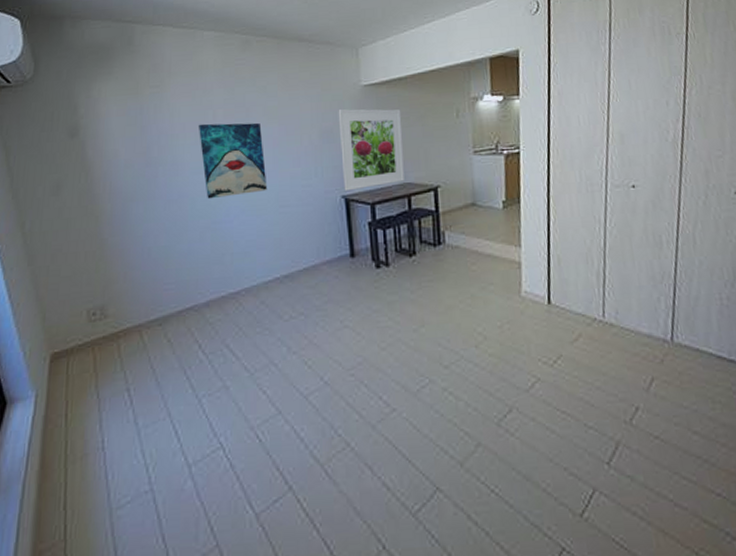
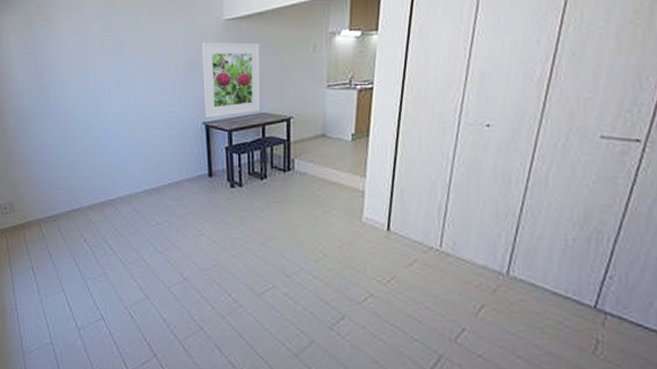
wall art: present [198,122,268,199] -> none [80,53,139,120]

